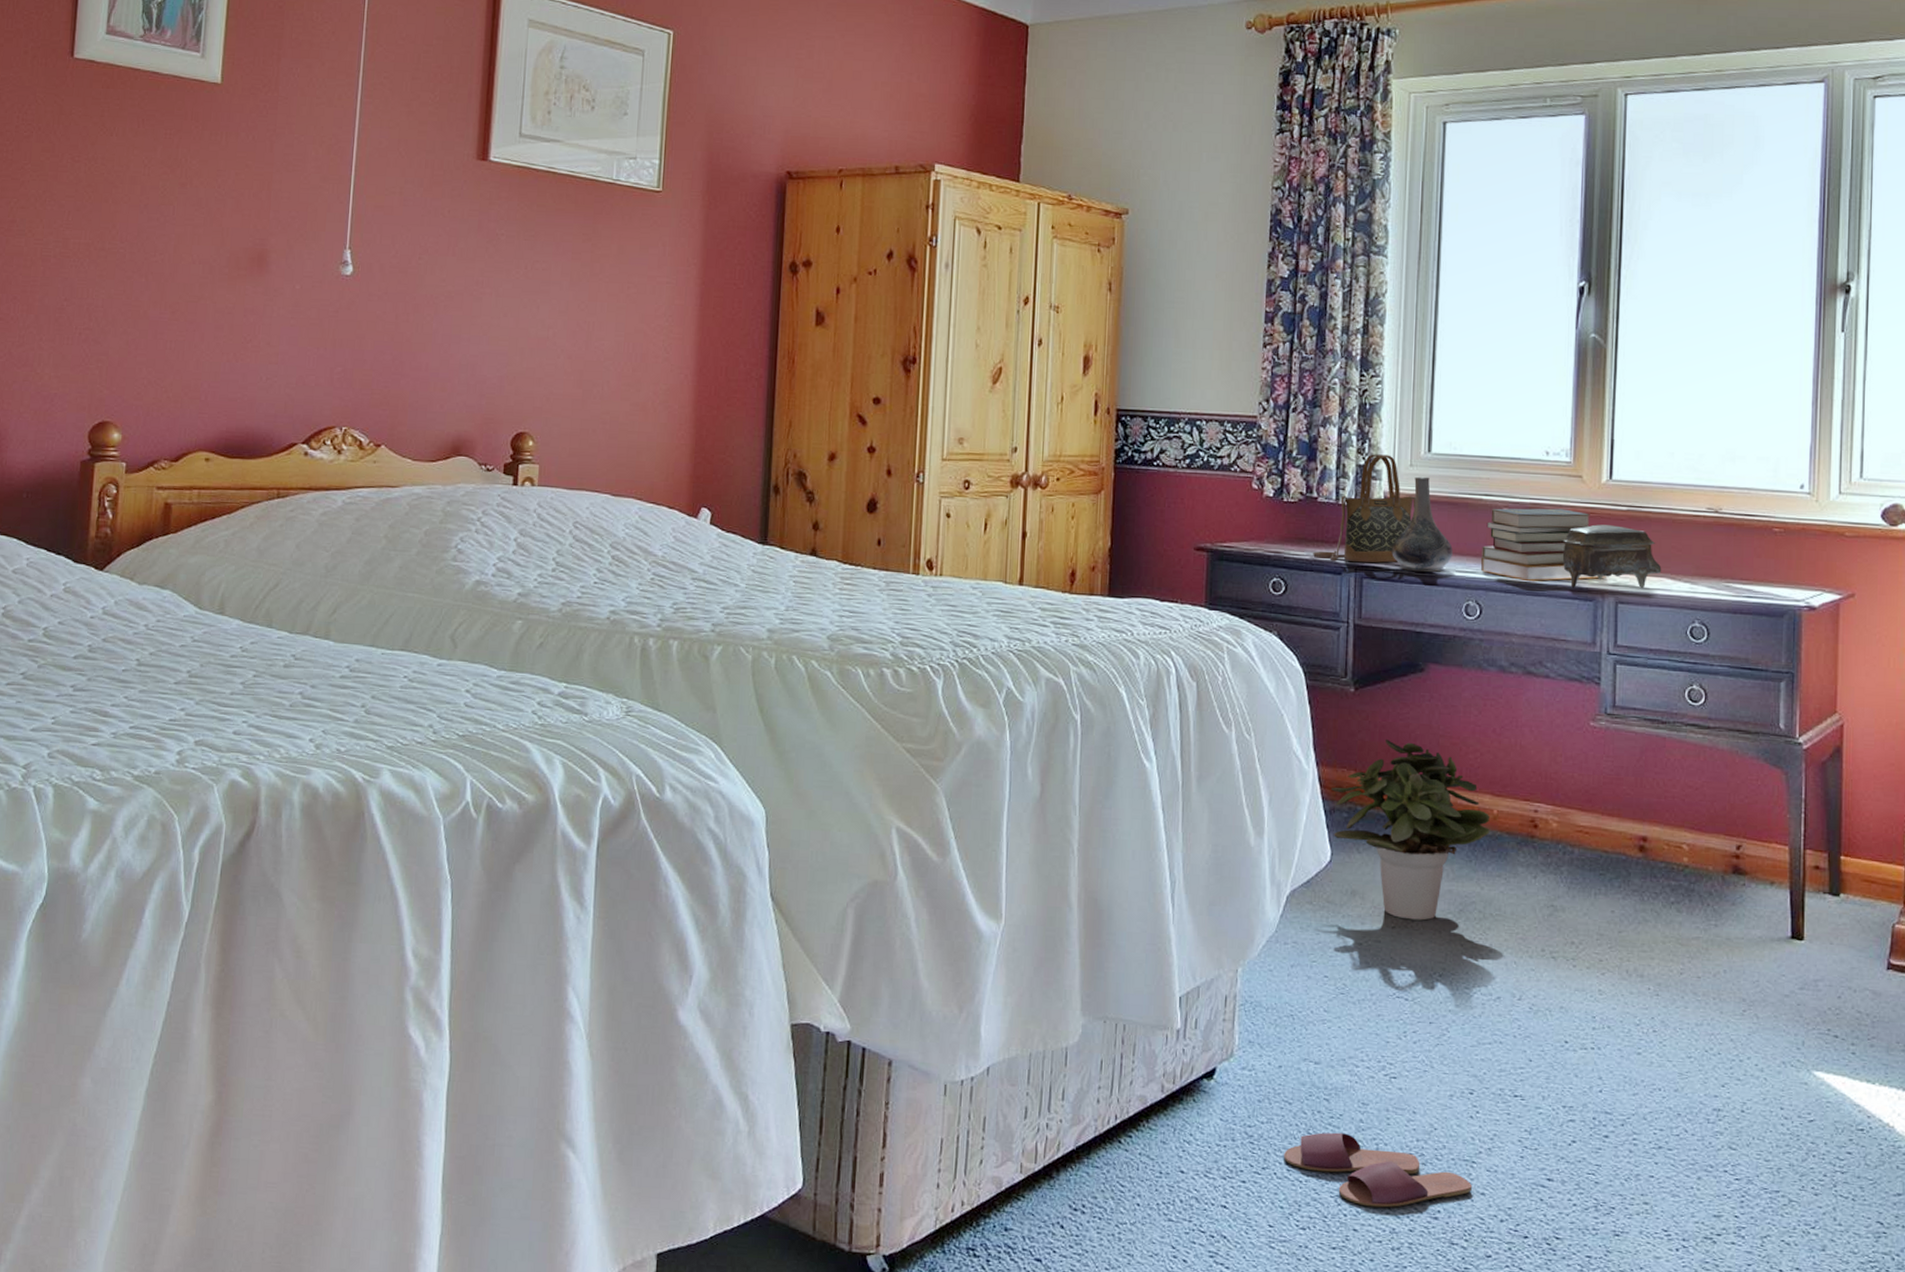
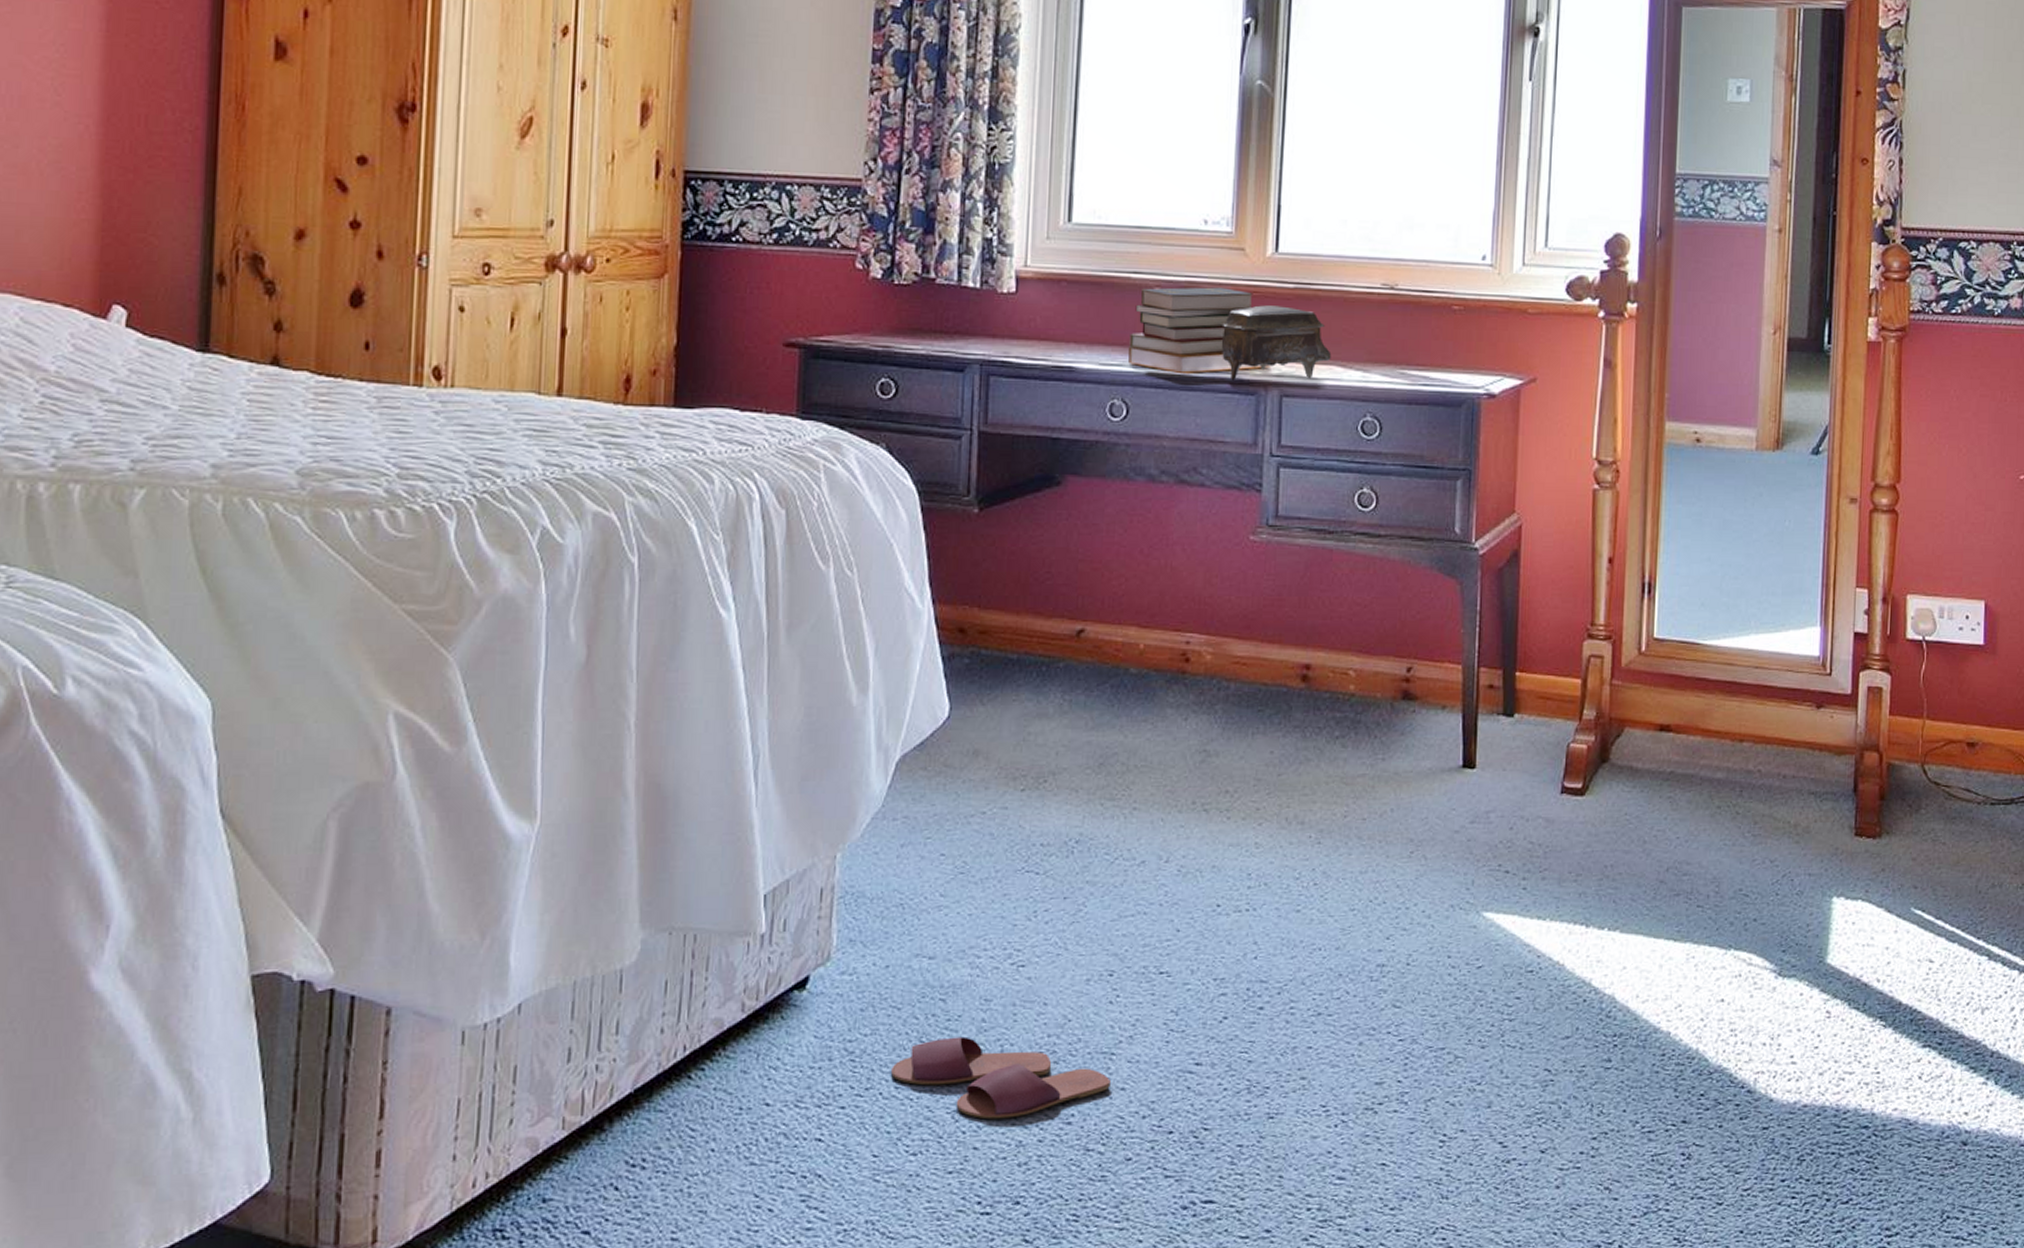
handbag: present [1313,454,1416,563] -> none [930,225,1054,357]
potted plant: present [1330,739,1491,921] -> none [949,568,1136,780]
decorative vase: present [1391,476,1453,572] -> none [1024,251,1096,366]

